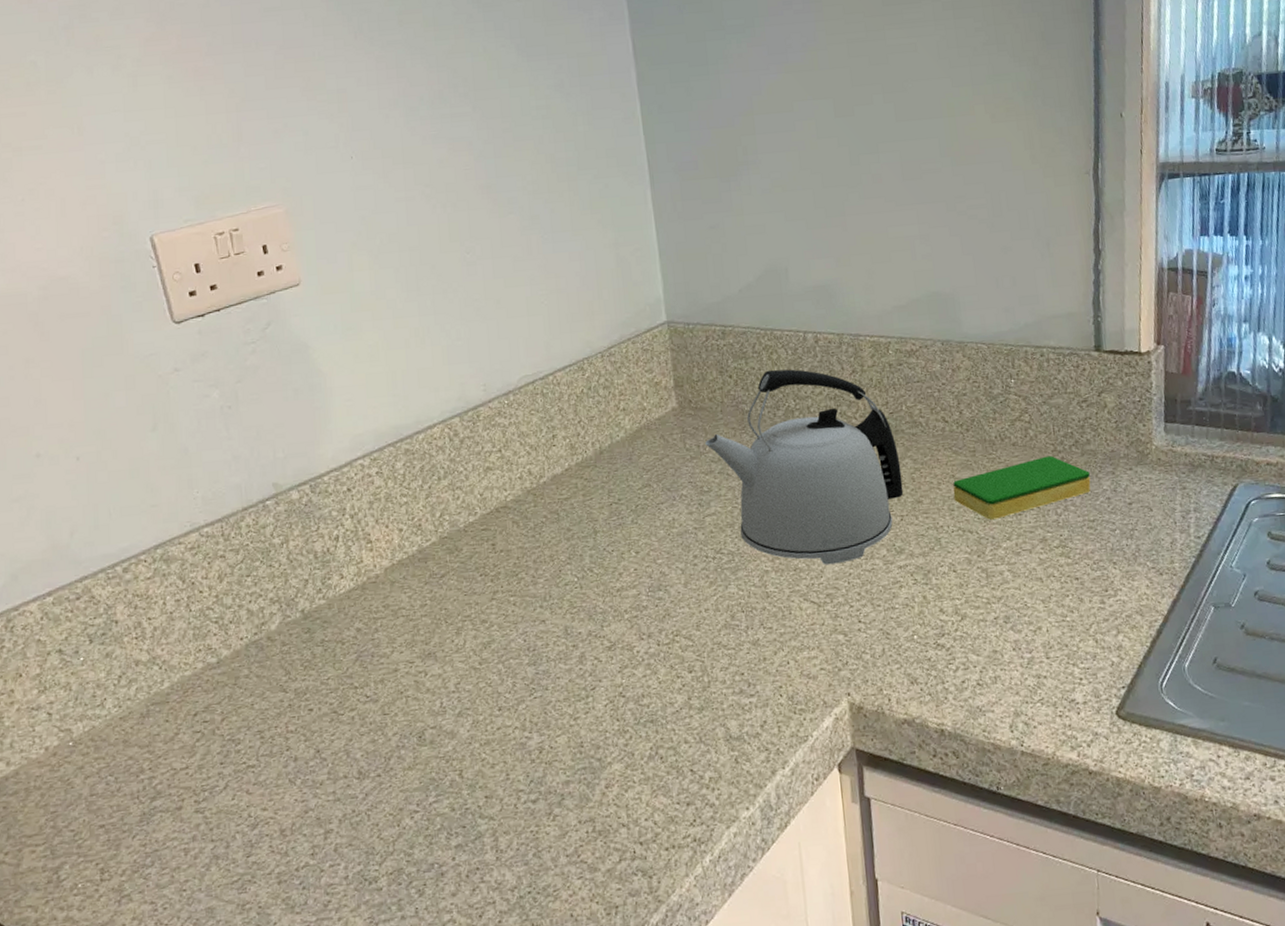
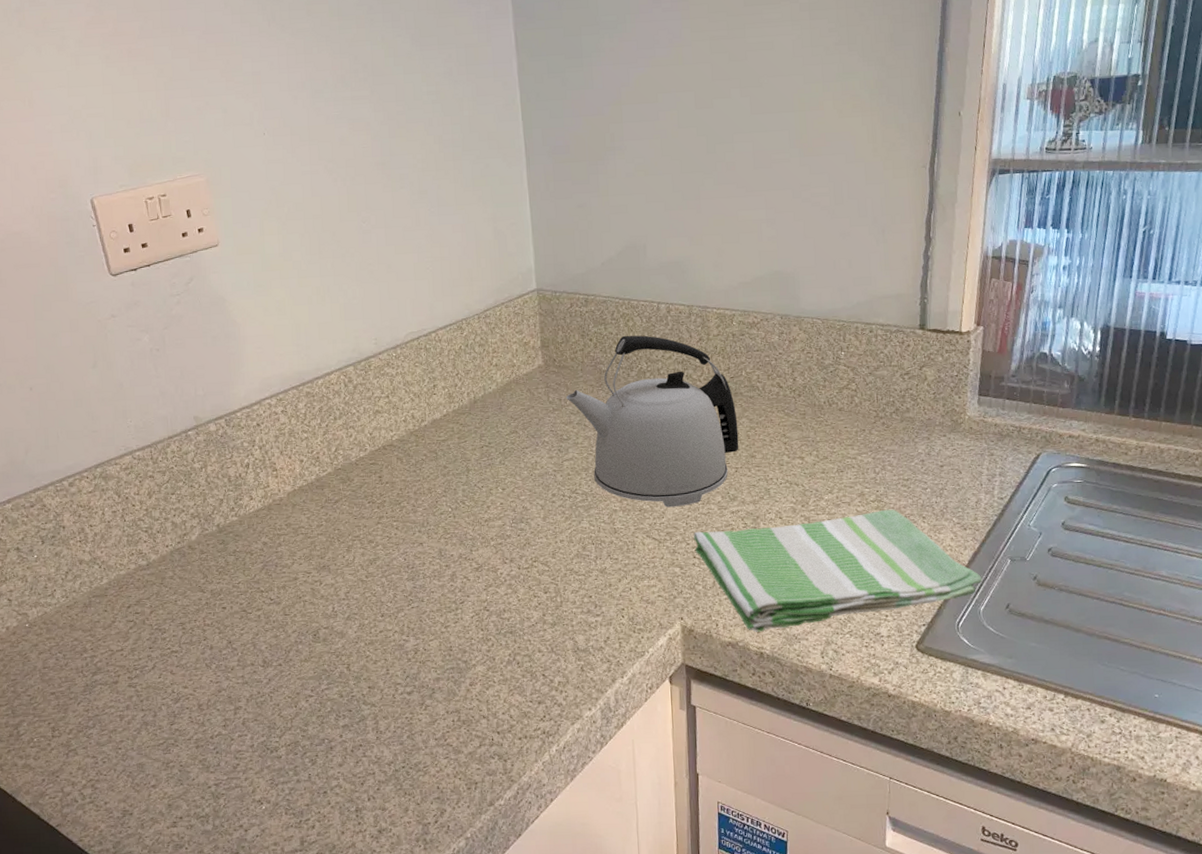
dish towel: none [857,555,1185,706] -> present [693,509,983,632]
dish sponge: present [953,456,1091,520] -> none [783,421,908,475]

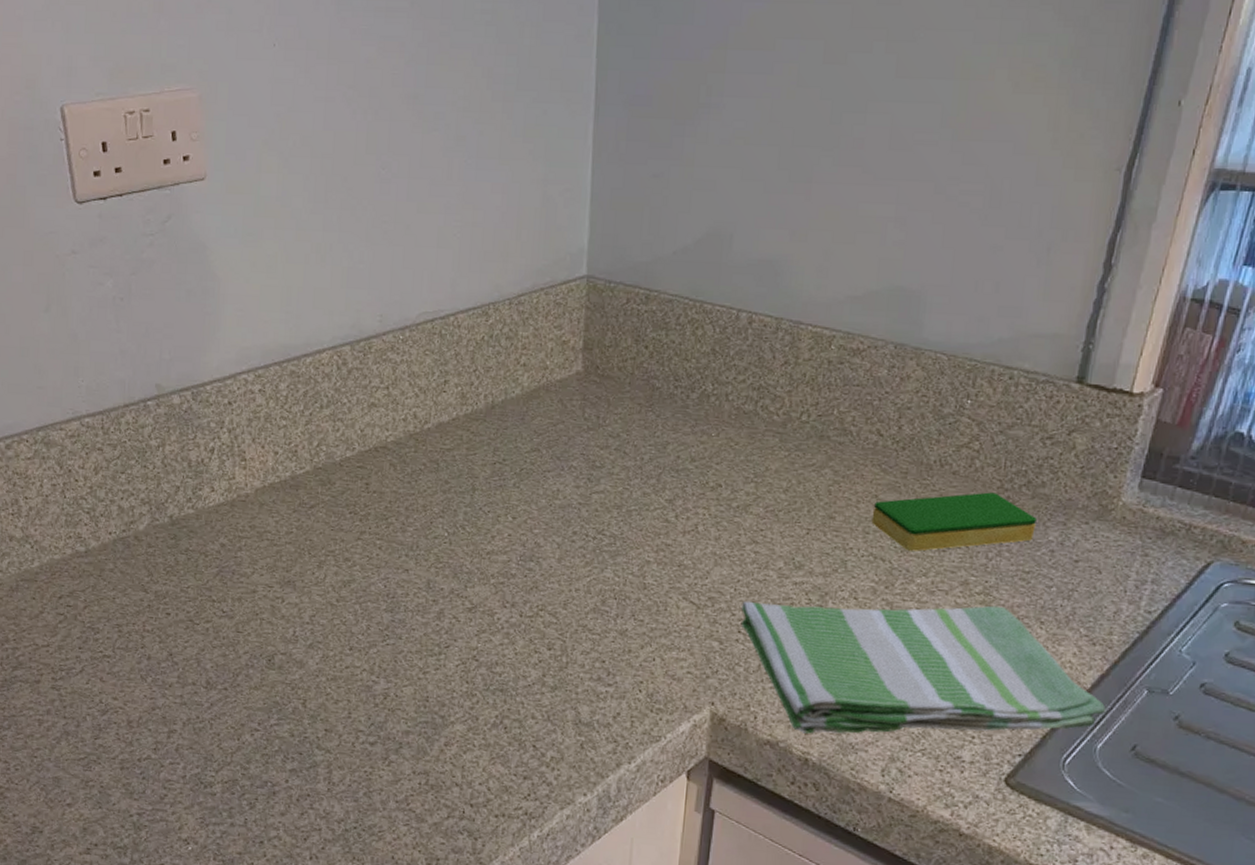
kettle: present [565,335,739,508] -> none [605,346,819,568]
dish sponge: none [783,421,908,475] -> present [871,492,1036,551]

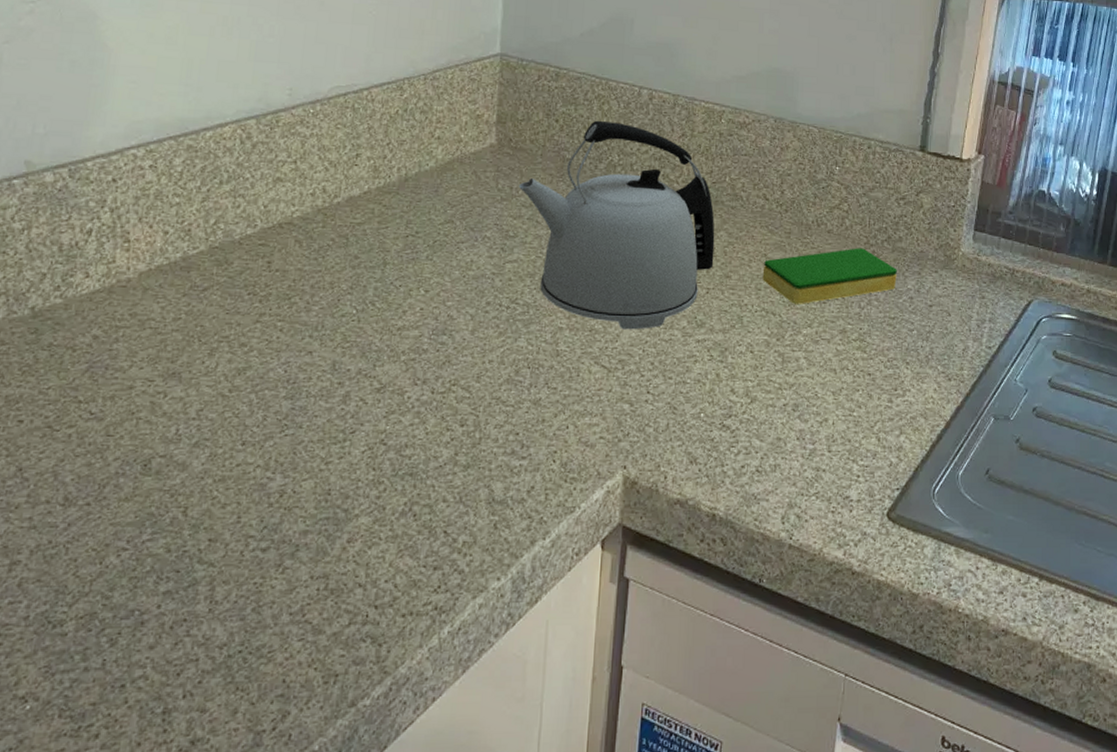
kettle: none [605,346,819,568] -> present [518,120,715,330]
dish towel: present [740,601,1107,734] -> none [649,350,964,489]

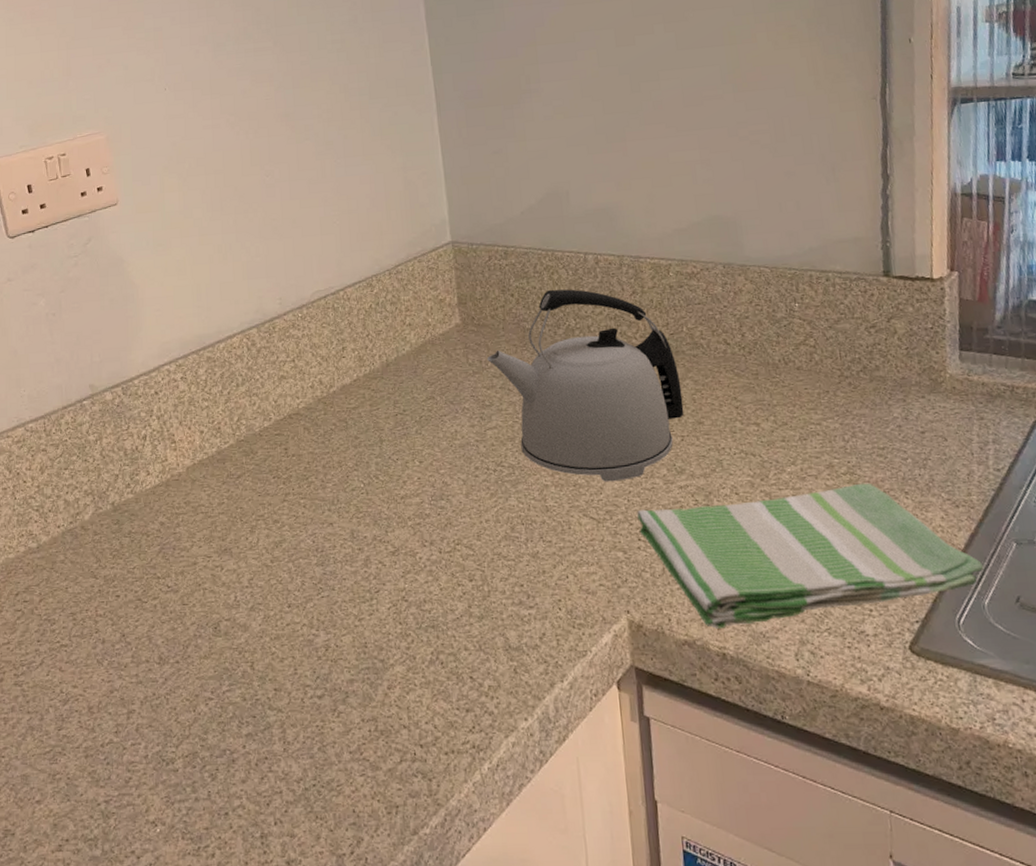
dish towel: none [649,350,964,489] -> present [637,482,985,629]
dish sponge: present [762,248,897,304] -> none [735,381,880,443]

